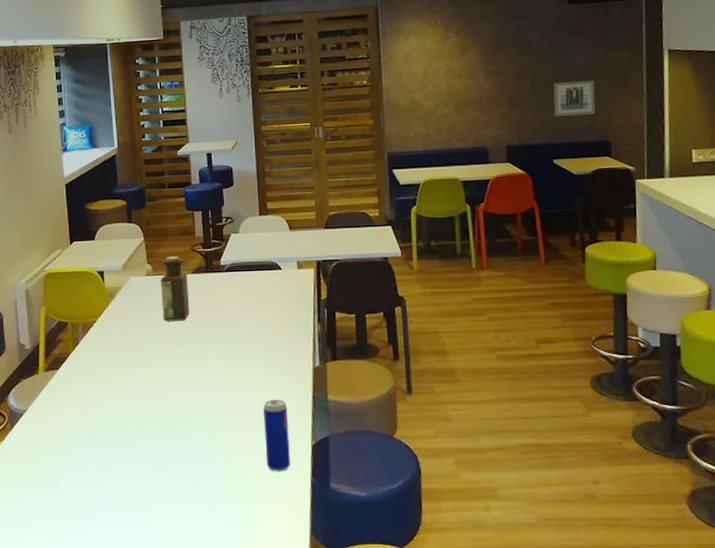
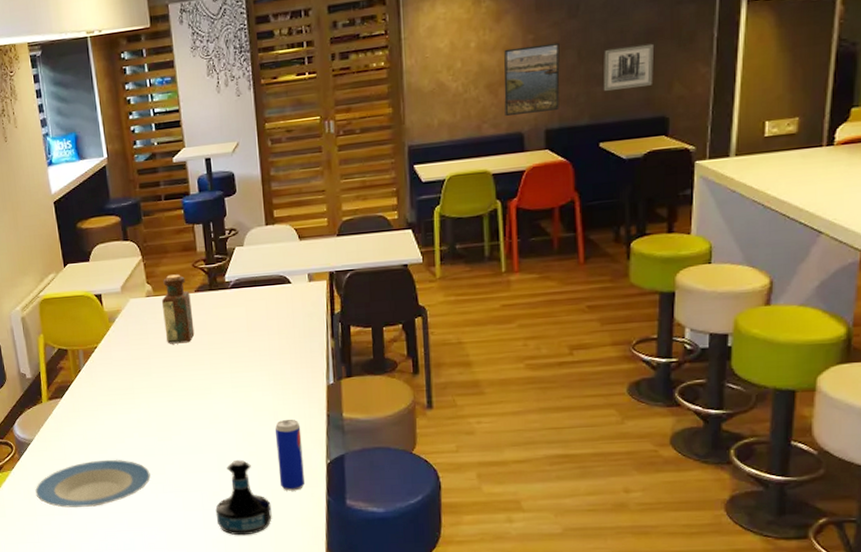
plate: none [24,433,140,483] -> present [35,459,151,508]
tequila bottle: none [202,438,258,516] -> present [215,459,272,536]
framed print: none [469,74,518,132] -> present [503,42,560,116]

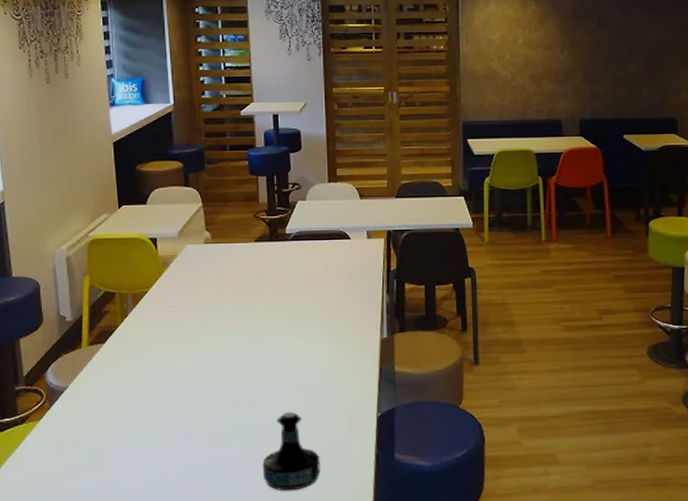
plate: present [35,459,151,508] -> none [65,409,196,462]
bottle: present [161,274,195,344] -> none [219,223,252,292]
beverage can: present [275,419,305,491] -> none [328,371,355,444]
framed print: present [503,42,560,116] -> none [545,47,592,104]
wall art: present [604,43,655,91] -> none [627,57,666,92]

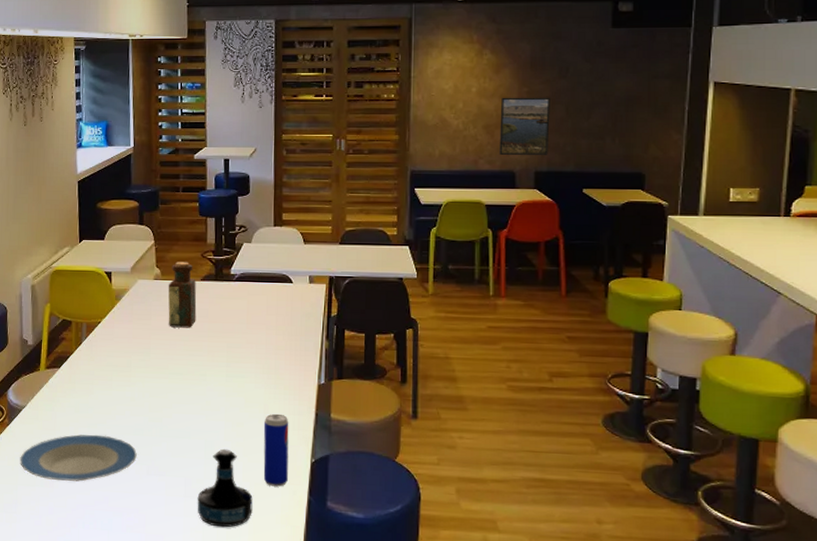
plate: none [65,409,196,462] -> present [20,434,137,482]
bottle: none [219,223,252,292] -> present [168,262,197,328]
beverage can: none [328,371,355,444] -> present [263,413,289,487]
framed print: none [545,47,592,104] -> present [499,97,550,155]

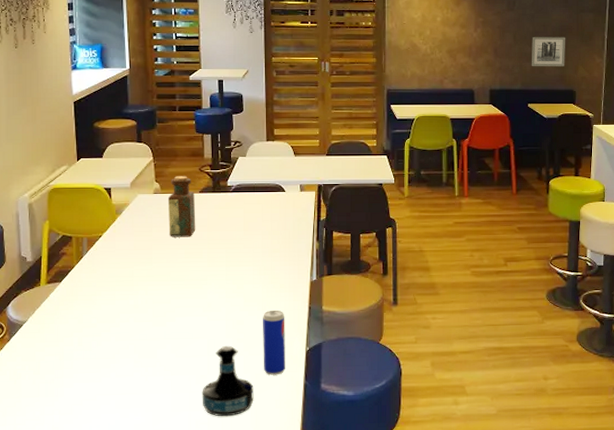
plate: present [20,434,137,482] -> none [22,342,142,390]
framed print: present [499,97,550,155] -> none [461,26,501,76]
wall art: none [588,108,634,144] -> present [532,36,566,66]

